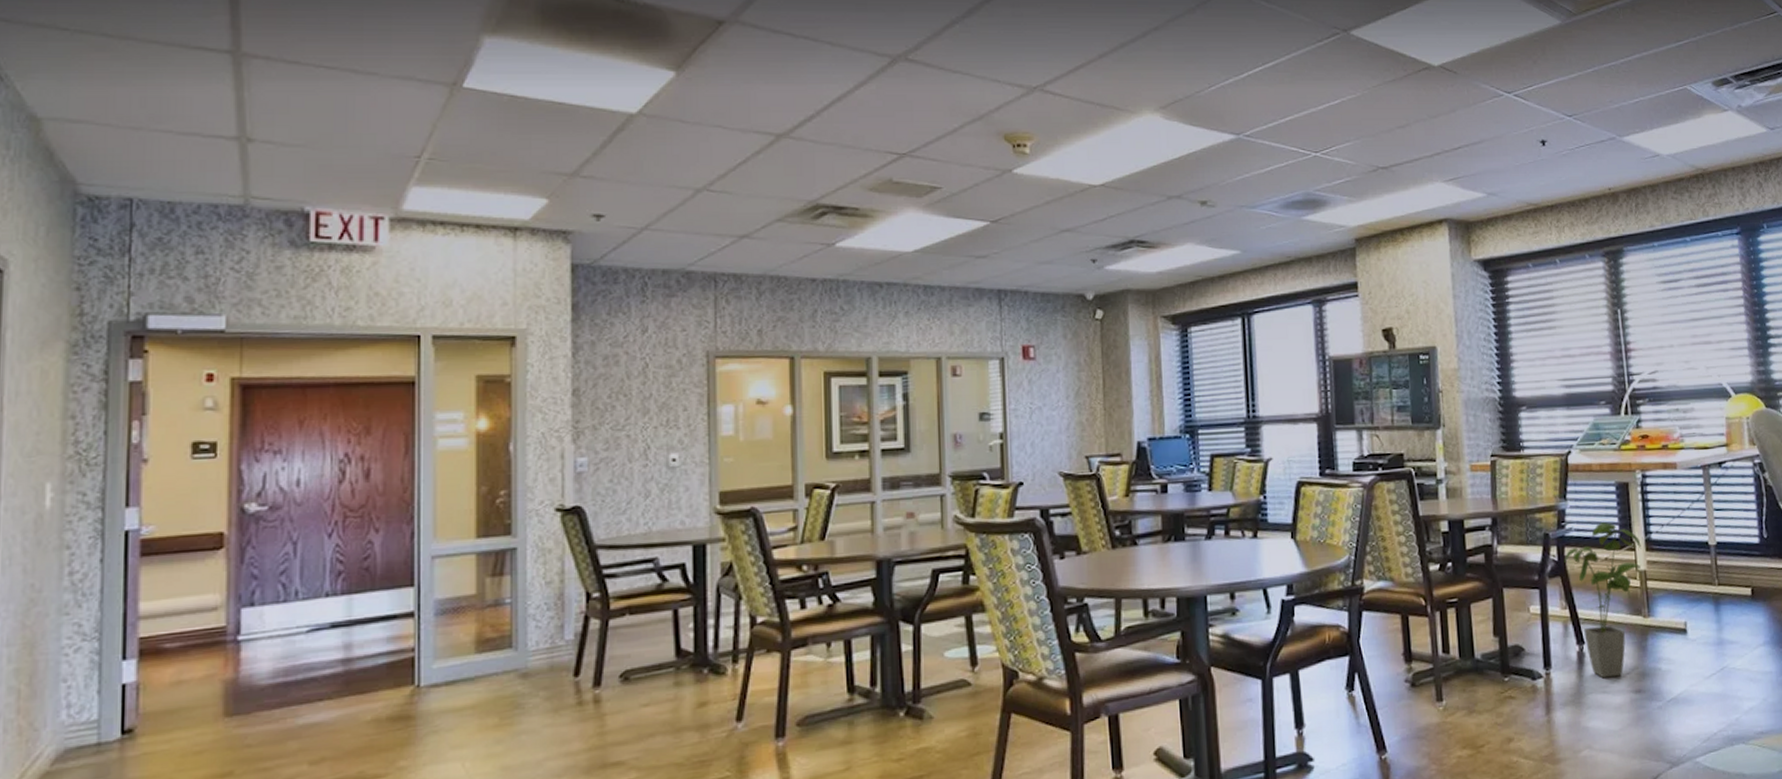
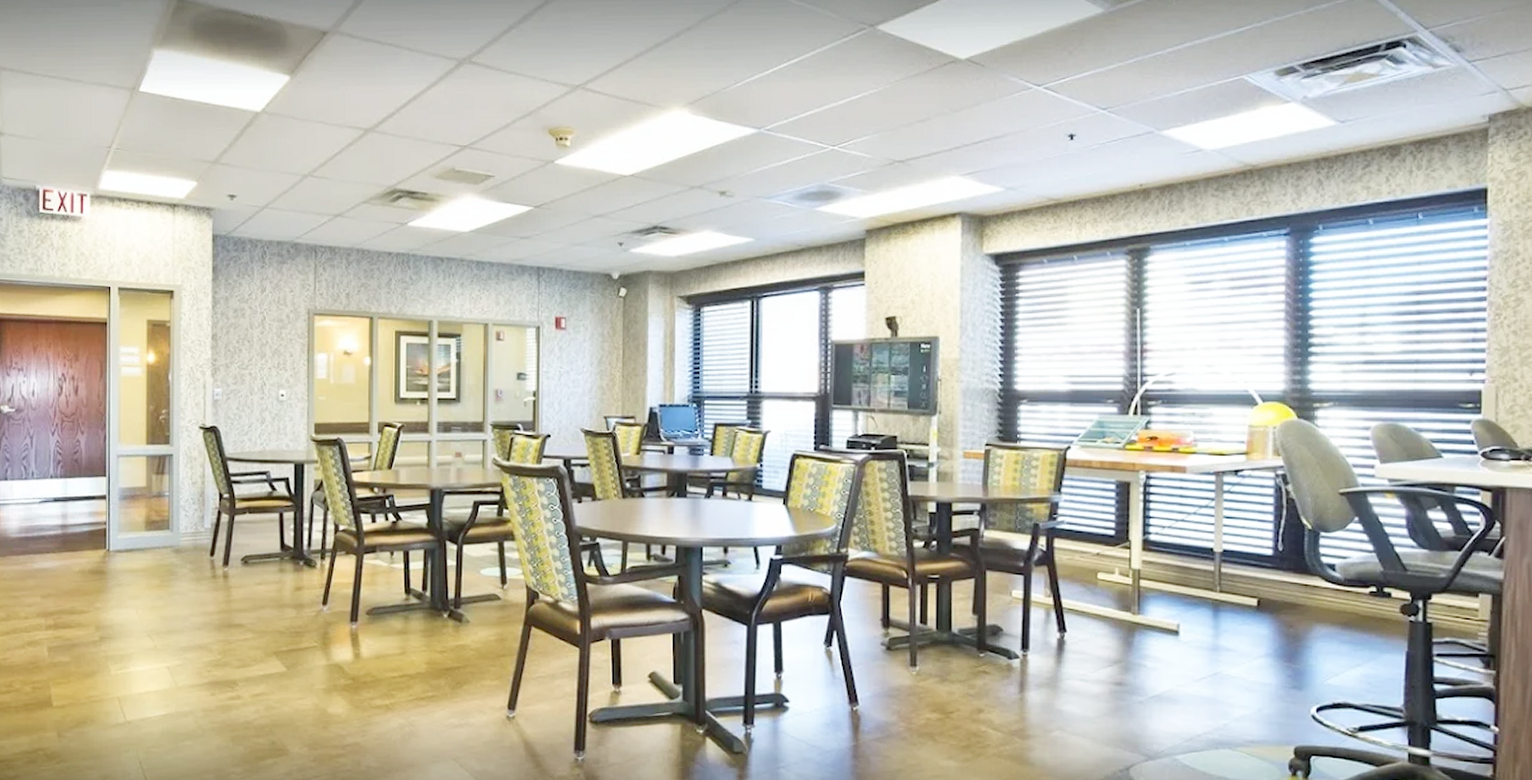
house plant: present [1564,522,1641,678] -> none [1052,518,1138,668]

